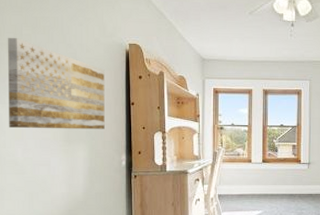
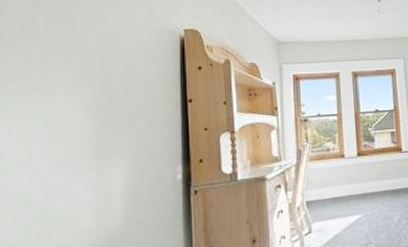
wall art: present [7,37,105,130] -> none [9,28,152,147]

